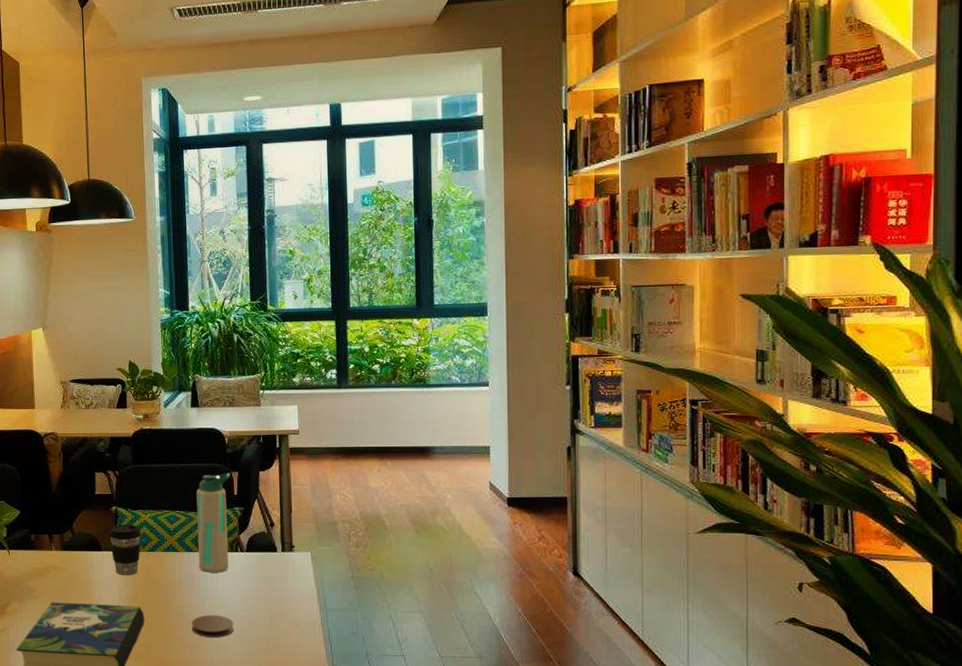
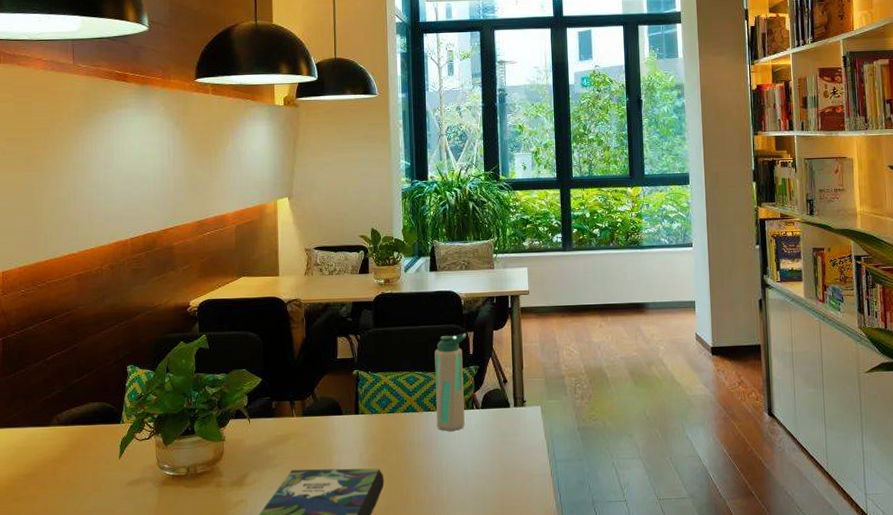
coffee cup: present [108,525,142,575] -> none [350,387,382,438]
coaster: present [191,615,234,637] -> none [429,472,470,496]

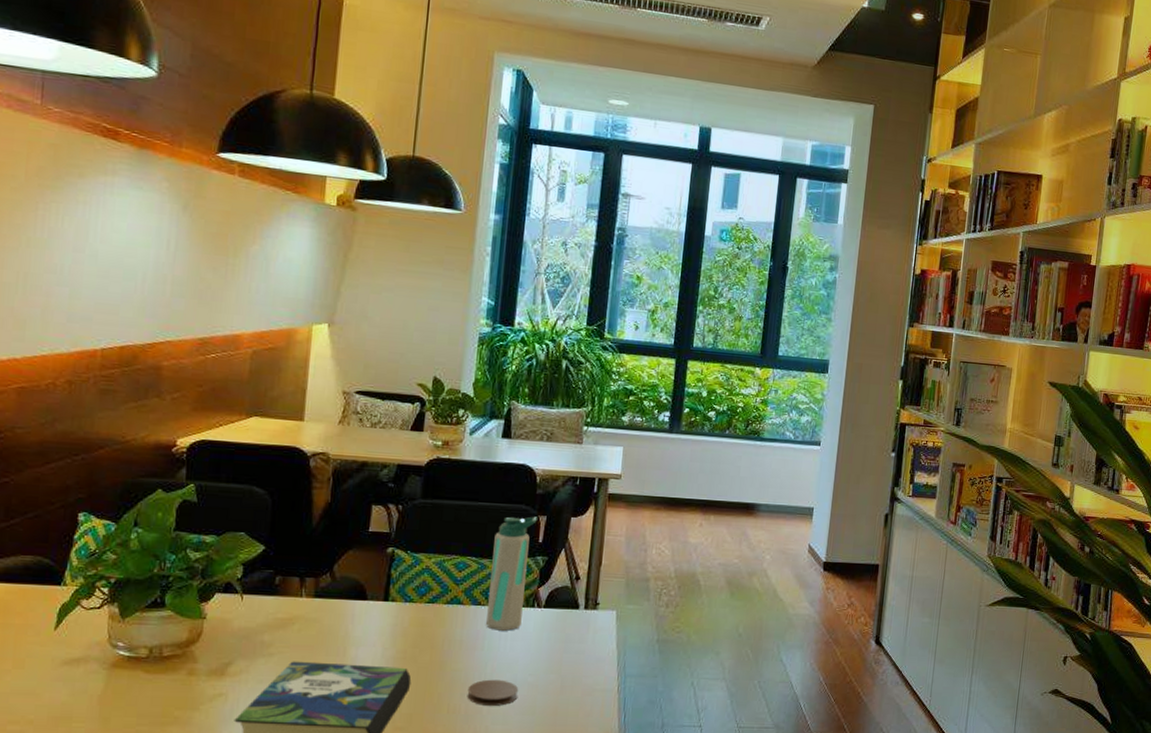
coaster: none [429,472,470,496] -> present [467,679,519,706]

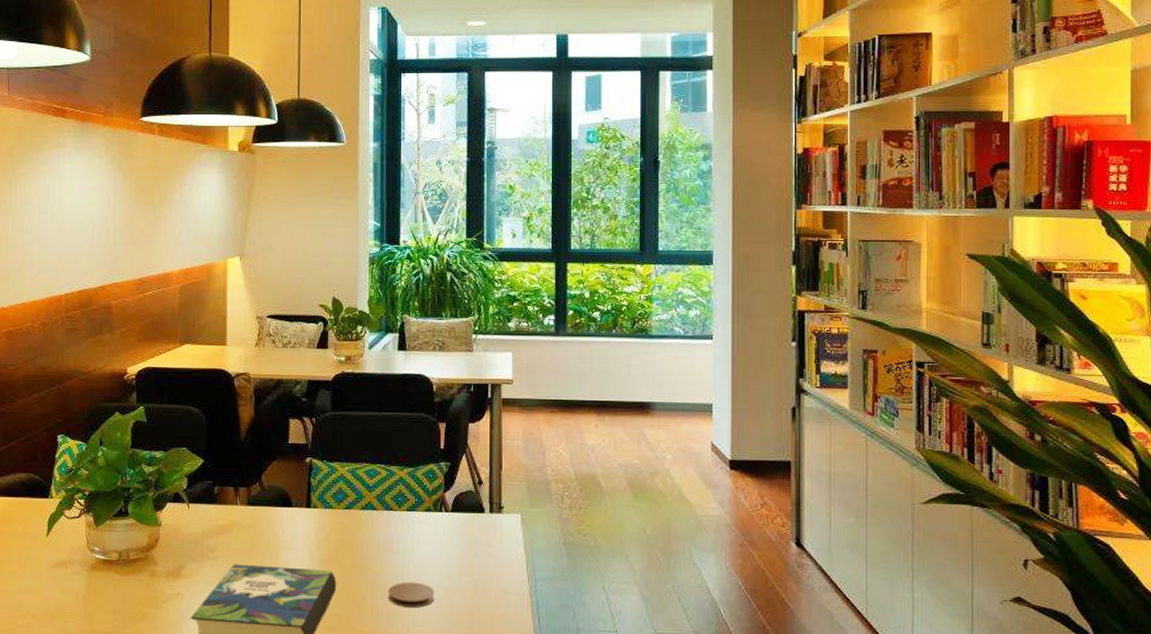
water bottle: present [485,516,538,631] -> none [398,424,438,535]

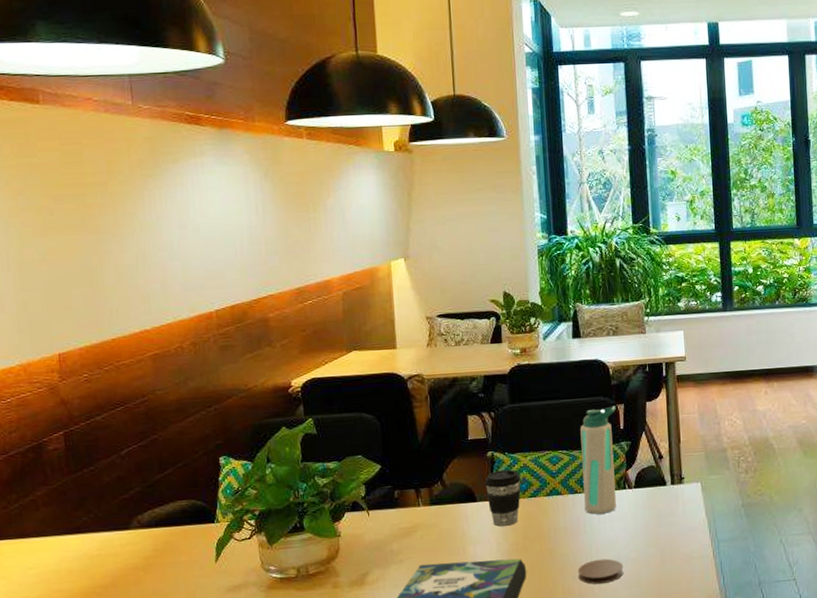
coffee cup: none [301,478,337,535] -> present [484,469,521,527]
water bottle: none [398,424,438,535] -> present [580,406,617,514]

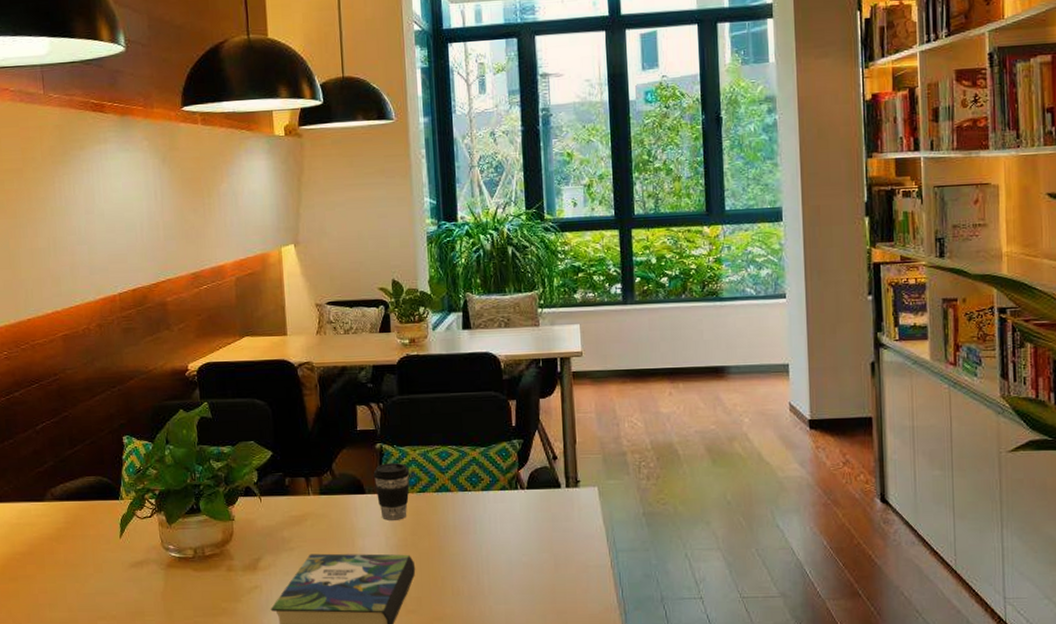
coaster: present [578,558,624,585] -> none [467,561,516,587]
water bottle: present [580,406,617,514] -> none [470,401,508,514]

